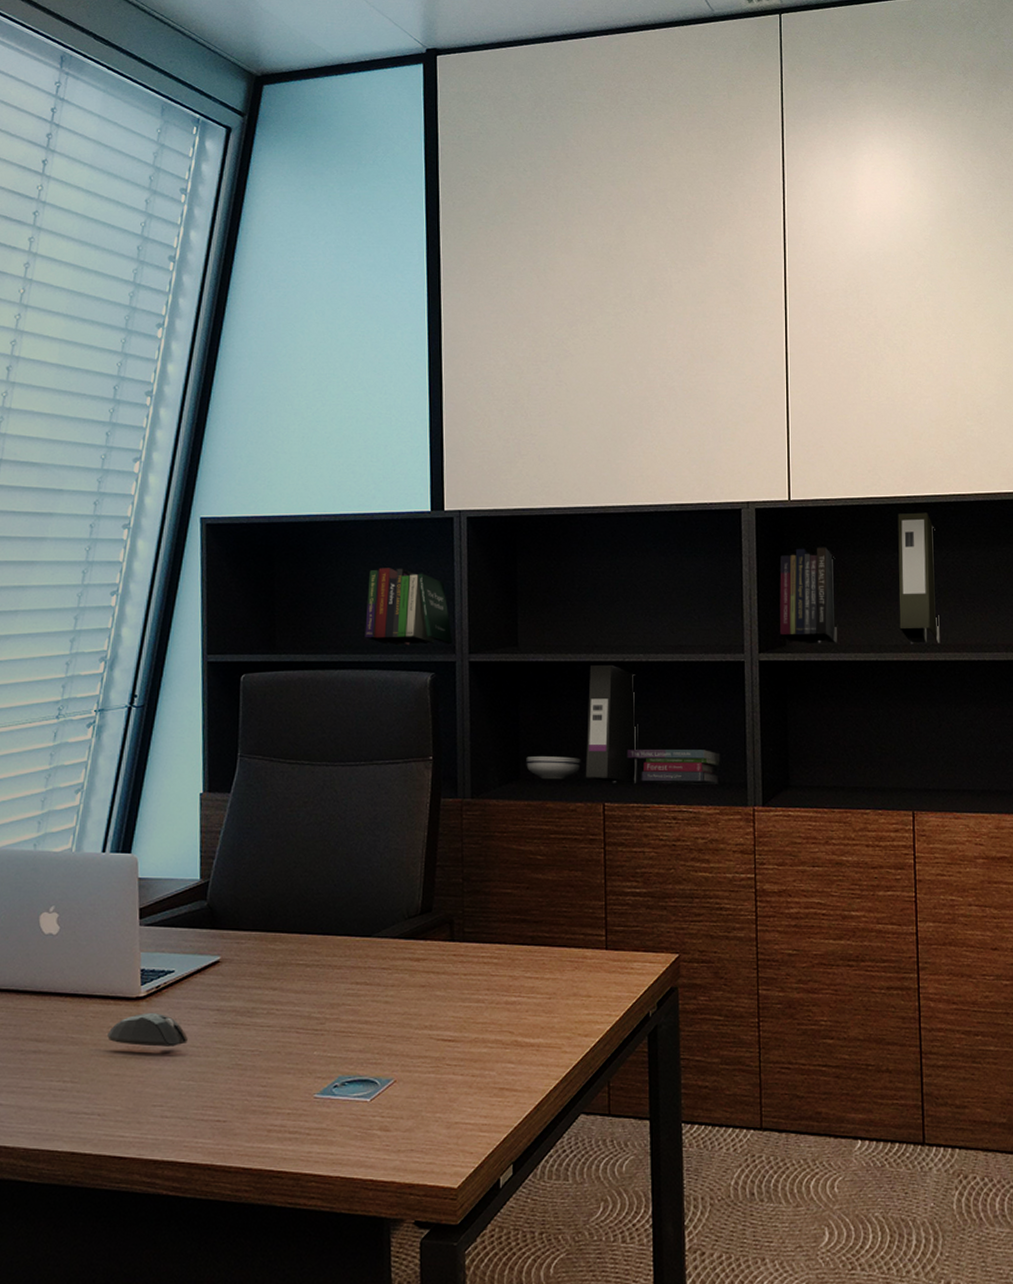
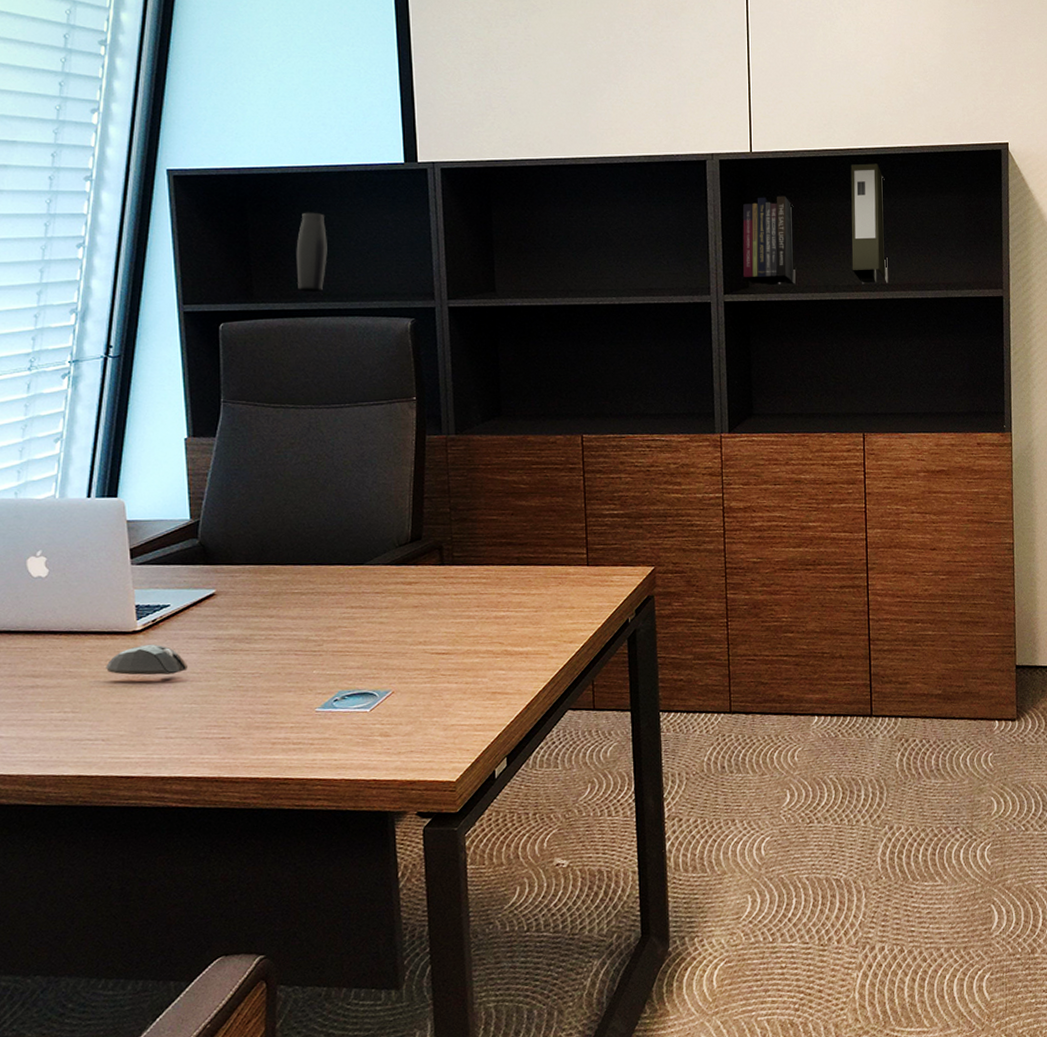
vase: none [319,561,351,645] -> present [296,212,327,293]
books: present [365,568,453,646] -> none [343,218,431,293]
bowl: present [526,756,581,780] -> none [507,393,560,416]
binder: present [585,664,638,783] -> none [563,307,613,417]
books: present [627,750,721,785] -> none [603,384,690,416]

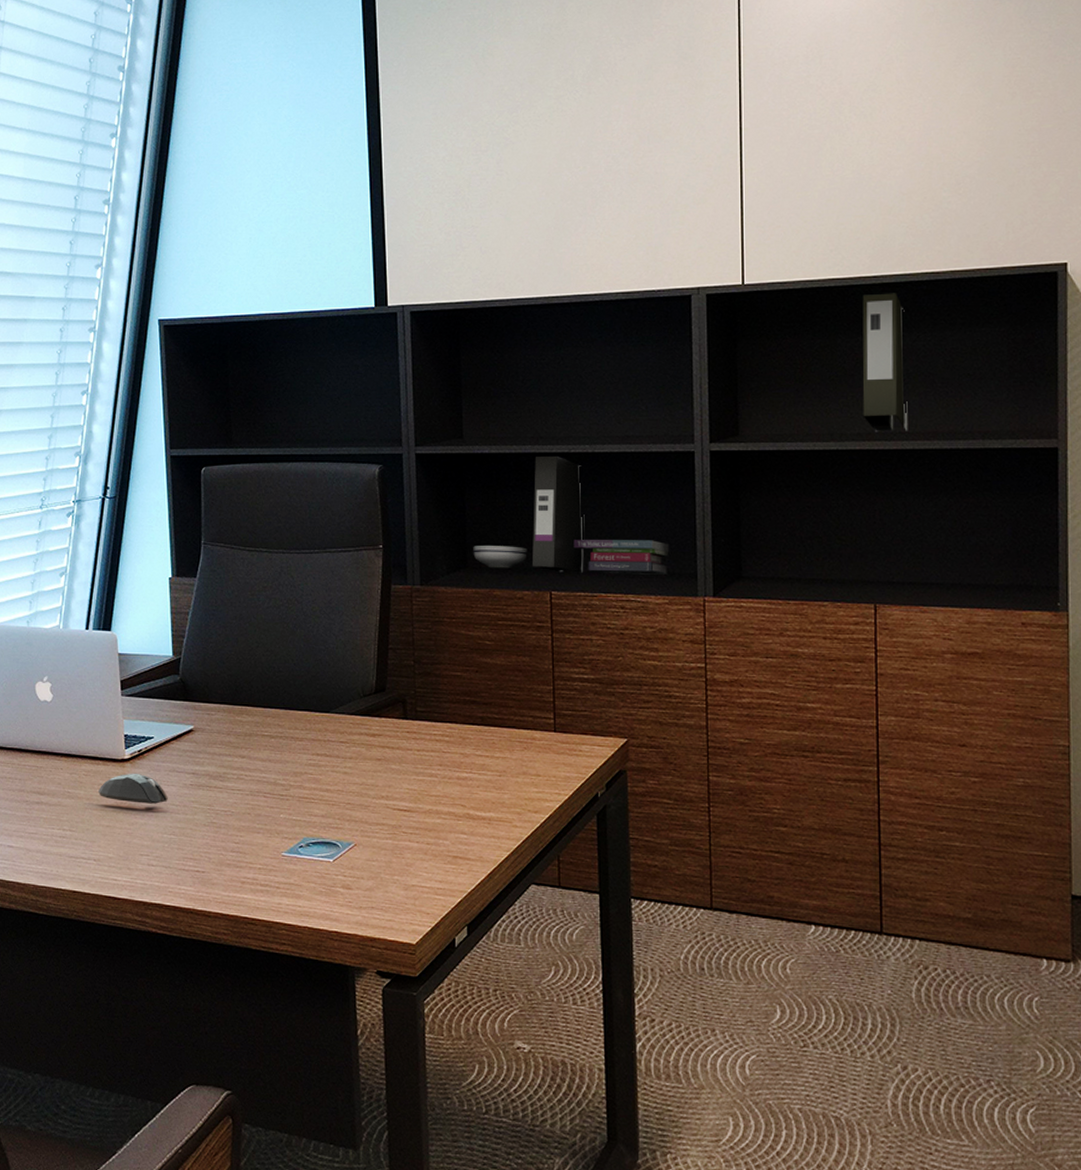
vase: present [296,212,327,293] -> none [271,358,300,439]
bowl: none [507,393,560,416] -> present [473,546,527,569]
binder: none [563,307,613,417] -> present [531,455,585,573]
books: none [603,384,690,416] -> present [573,540,670,575]
books: present [742,196,796,286] -> none [732,332,794,434]

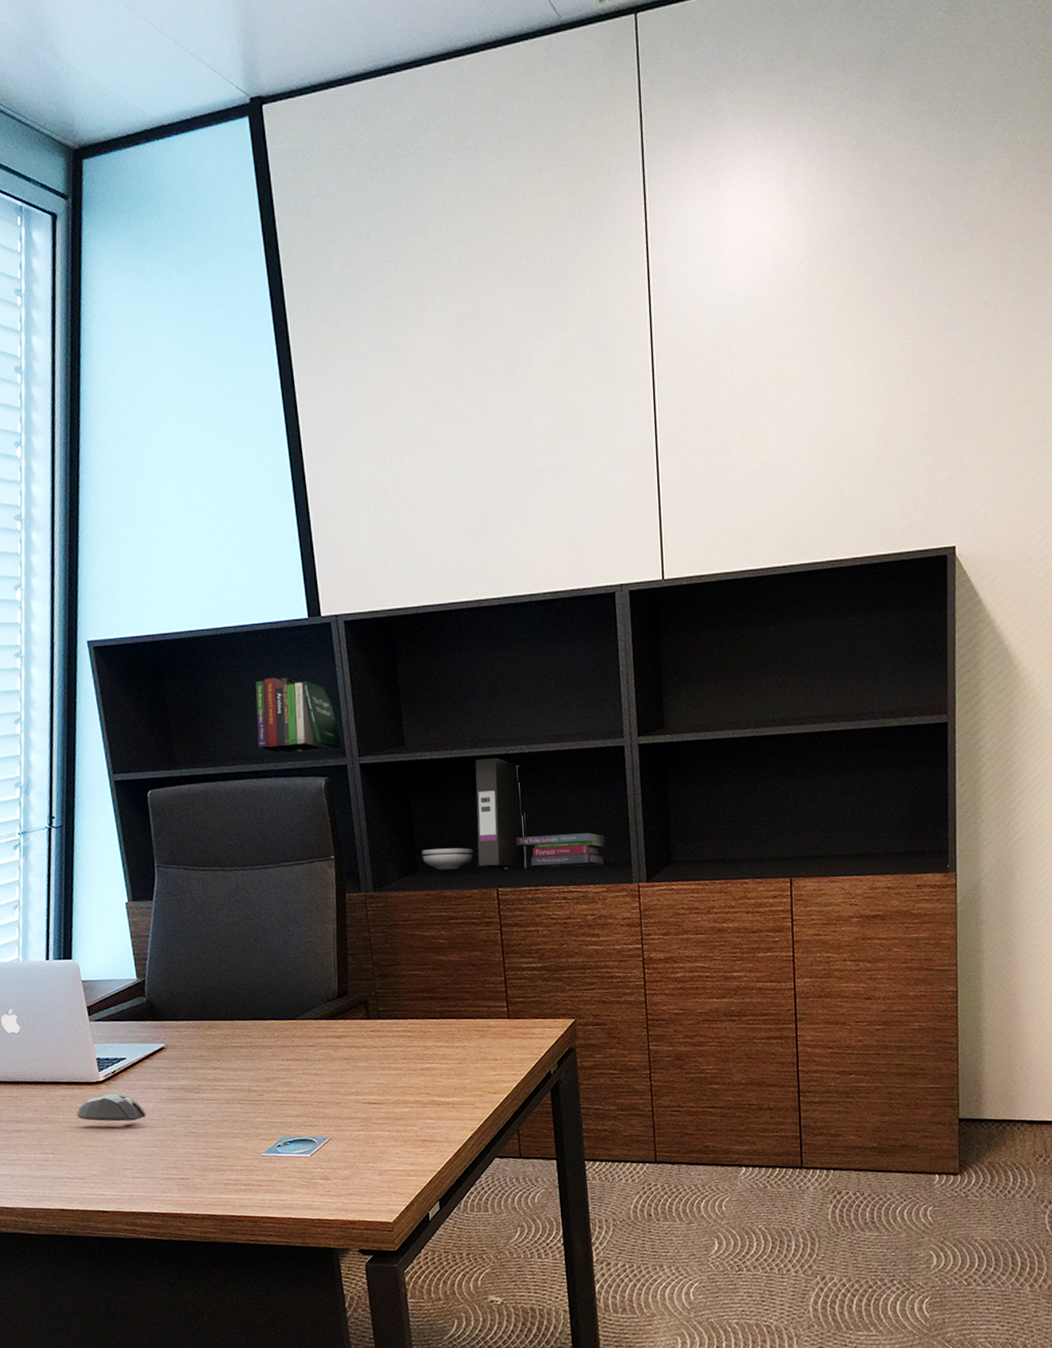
books: none [315,363,399,439] -> present [255,677,342,754]
binder: present [862,293,908,433] -> none [773,582,817,718]

